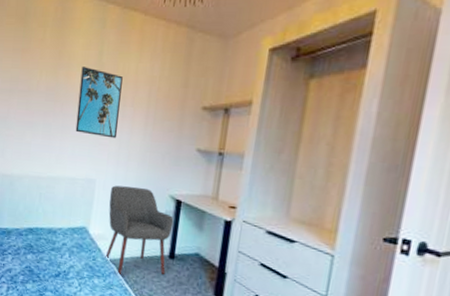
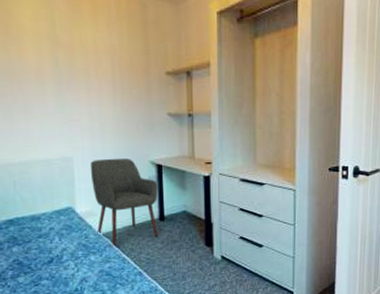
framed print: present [75,67,123,139] -> none [34,40,87,113]

